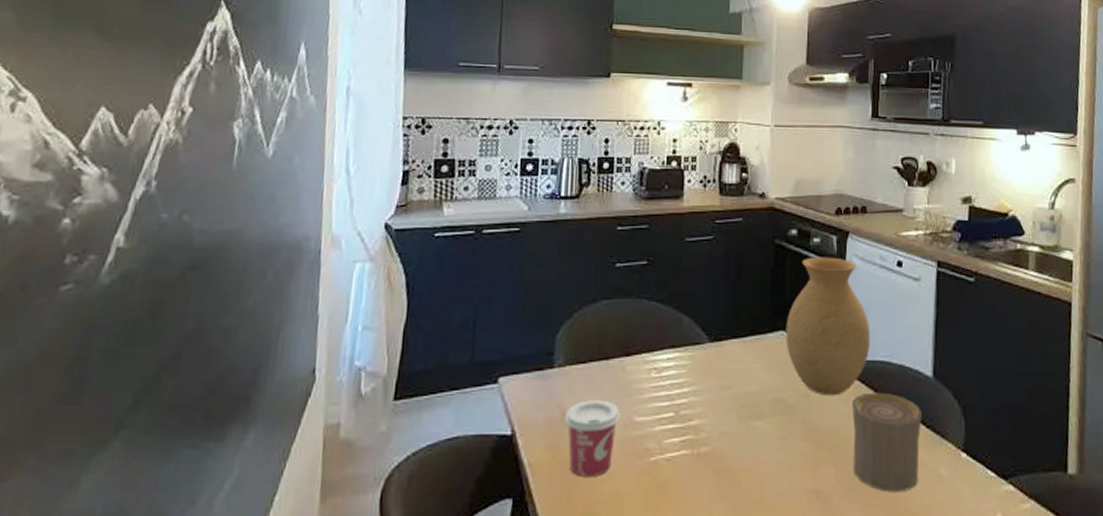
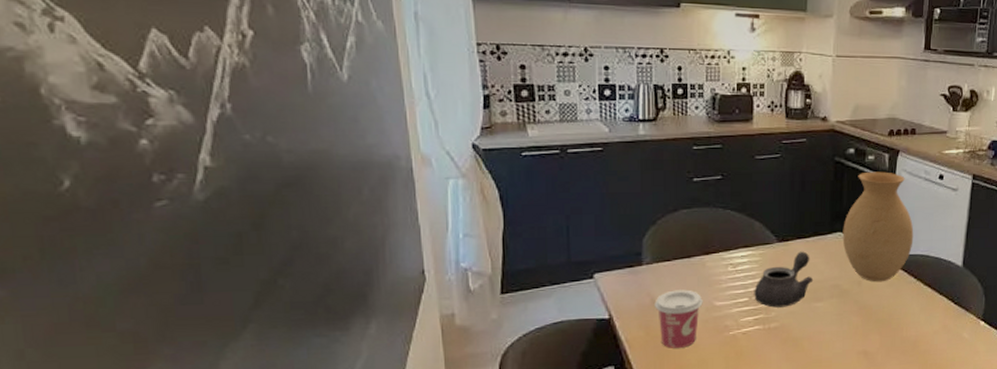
teapot: none [681,354,752,426] -> present [754,251,814,308]
cup: present [852,392,922,493] -> none [895,278,952,352]

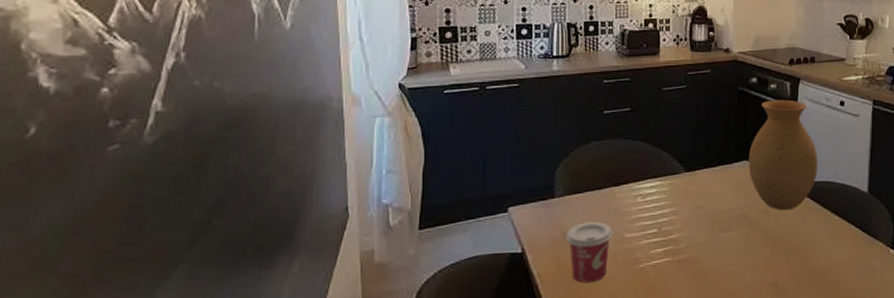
teapot: present [754,251,814,308] -> none [663,180,721,239]

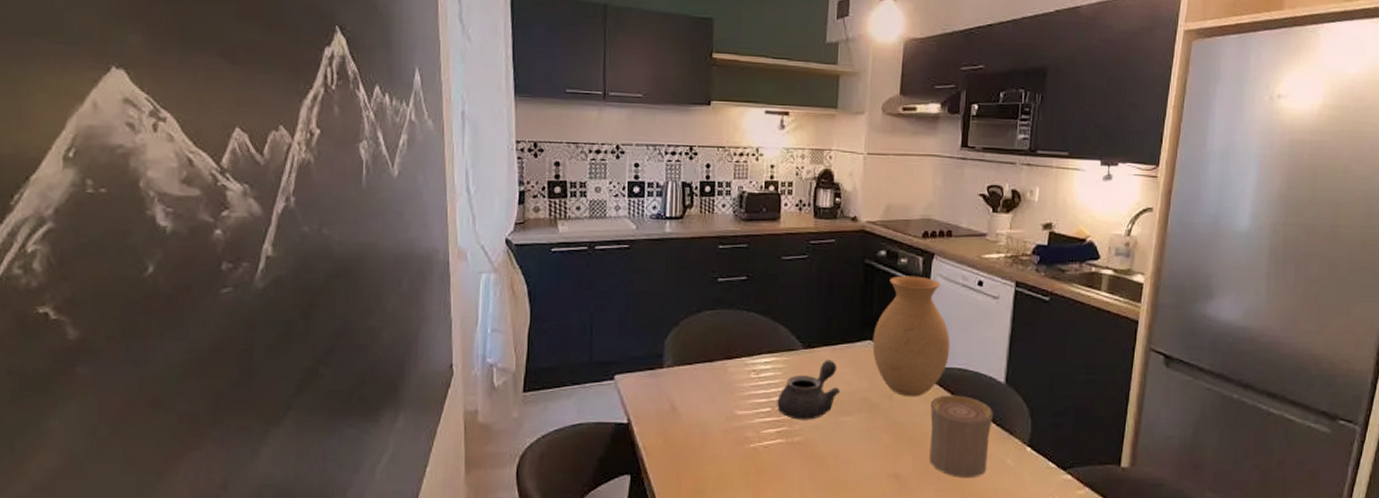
cup: present [566,221,613,283] -> none [674,396,724,459]
teapot: none [663,180,721,239] -> present [777,359,841,420]
cup: none [803,206,859,282] -> present [929,395,993,479]

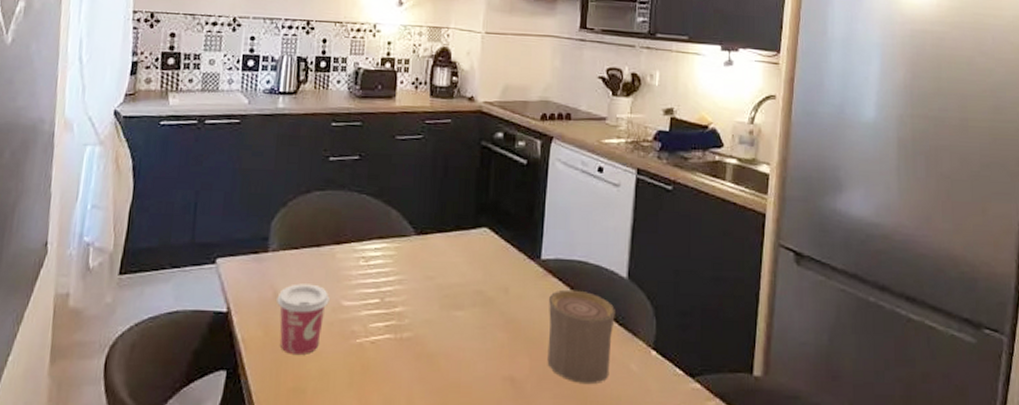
cup: none [674,396,724,459] -> present [277,283,330,354]
teapot: present [777,359,841,420] -> none [386,247,454,314]
vase: present [872,275,951,397] -> none [488,159,570,291]

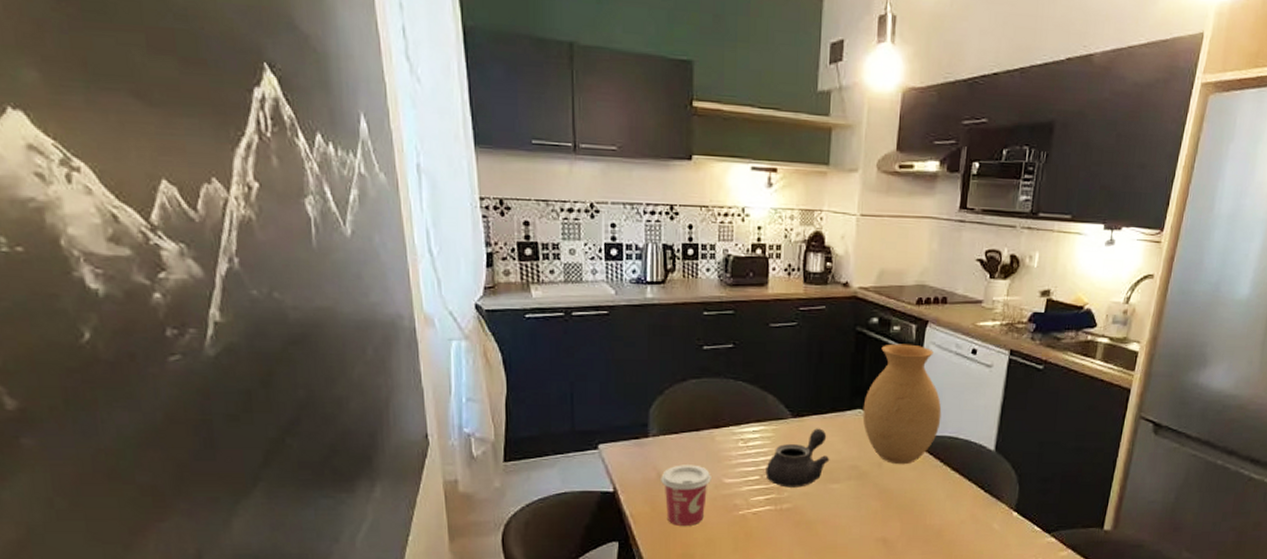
teapot: none [386,247,454,314] -> present [765,428,830,488]
vase: none [488,159,570,291] -> present [862,343,942,465]
cup: present [547,289,615,385] -> none [917,462,982,542]

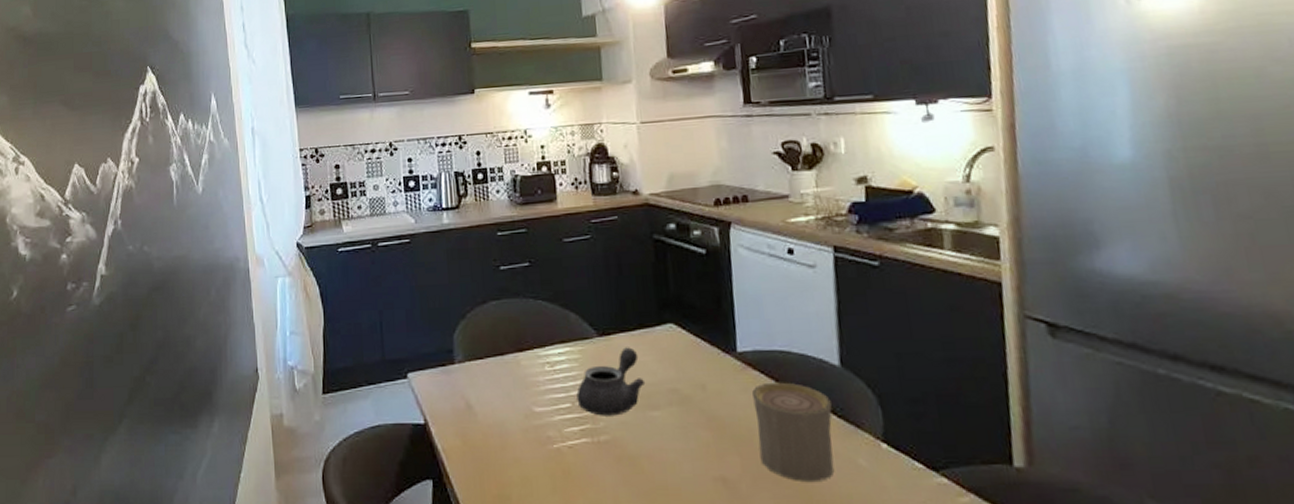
cup: present [661,465,711,526] -> none [469,392,521,462]
vase: present [862,343,942,465] -> none [673,248,767,387]
cup: none [917,462,982,542] -> present [752,382,835,483]

